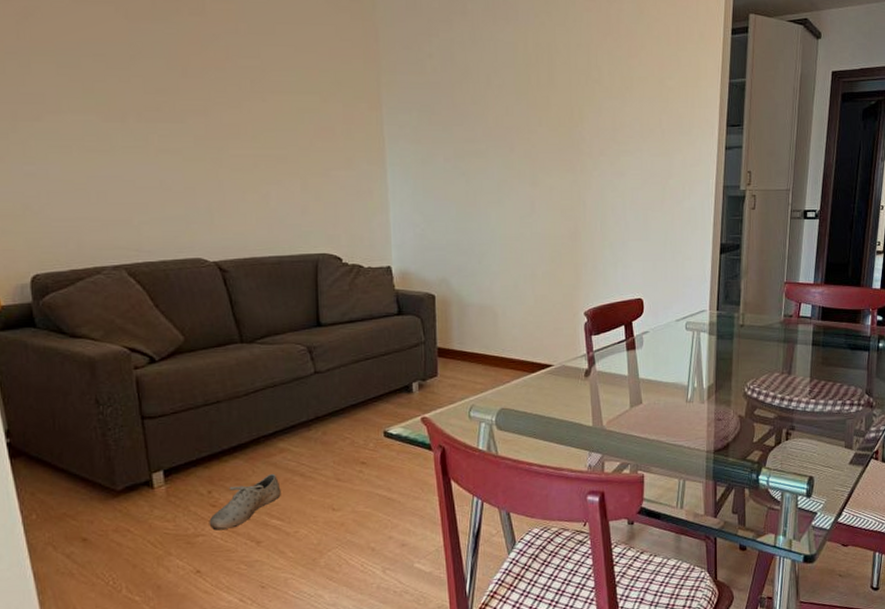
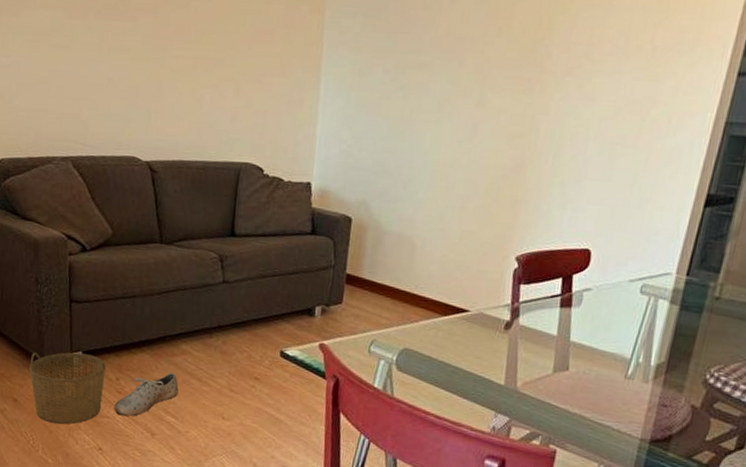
basket: none [99,471,194,556] -> present [29,352,106,424]

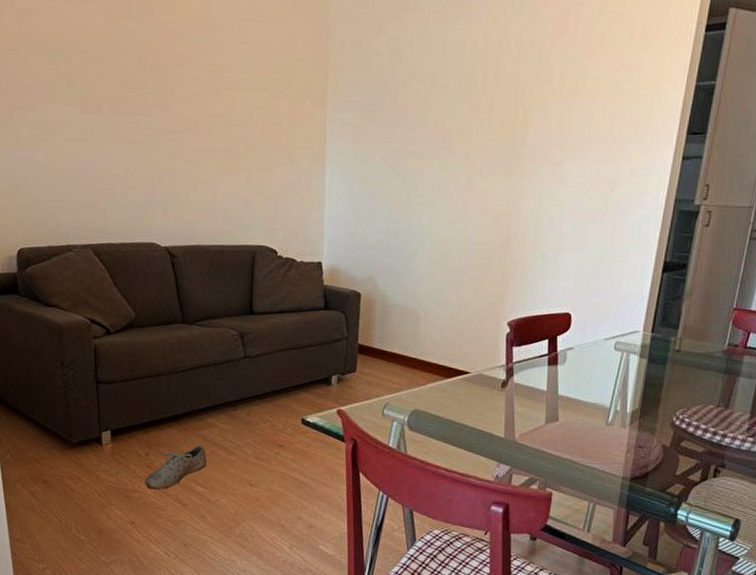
basket: present [29,352,106,424] -> none [59,431,135,502]

